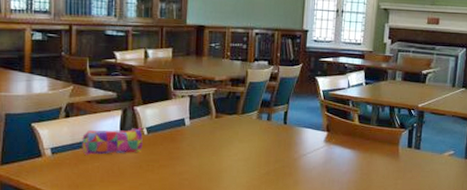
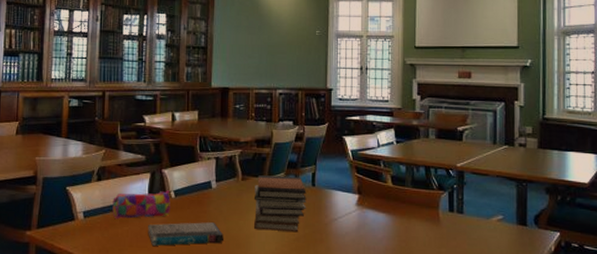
book: none [119,158,196,181] -> present [148,222,223,246]
book stack: none [226,113,278,167] -> present [253,175,307,233]

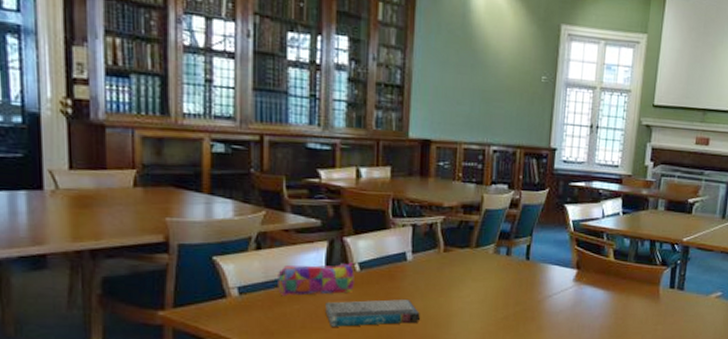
book stack: present [253,175,307,233] -> none [457,246,519,311]

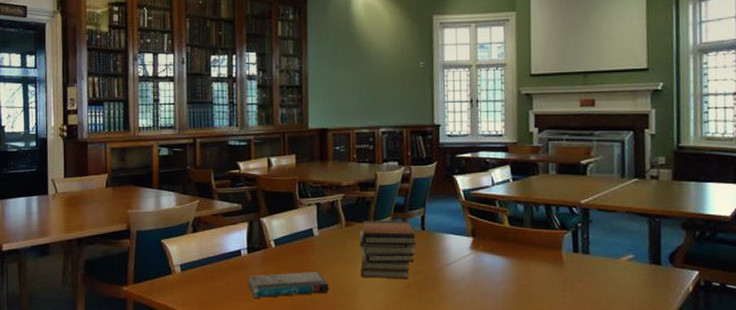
pencil case: present [278,262,355,297] -> none [210,239,271,272]
book stack: none [457,246,519,311] -> present [359,220,416,280]

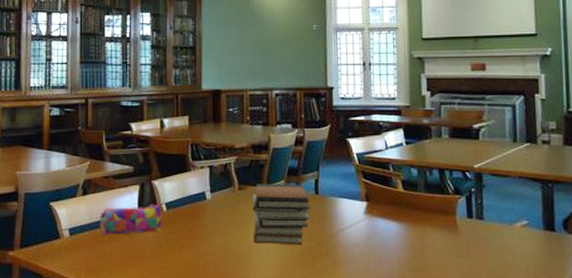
pencil case: none [210,239,271,272] -> present [100,203,162,236]
book: present [248,272,329,298] -> none [139,237,221,264]

